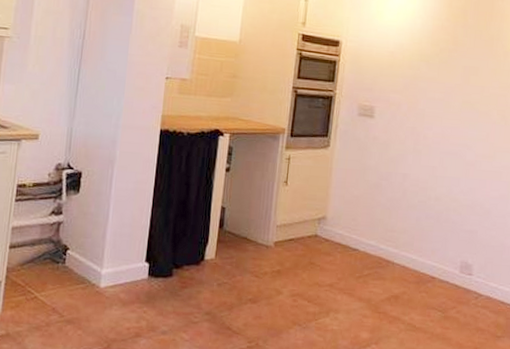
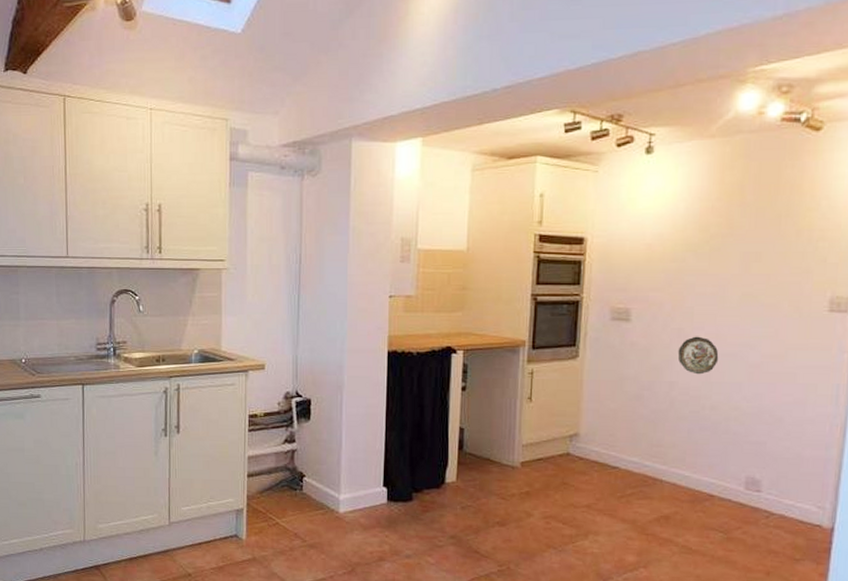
decorative plate: none [411,135,443,169] -> present [677,336,719,375]

